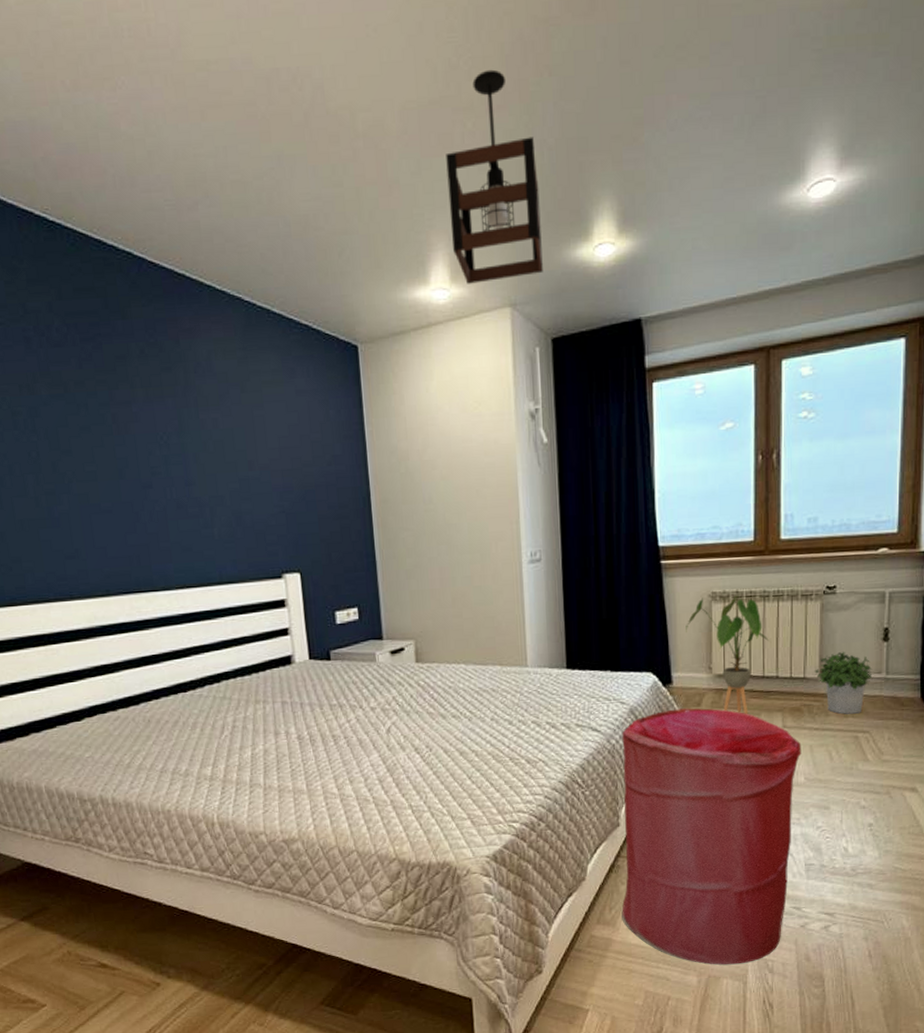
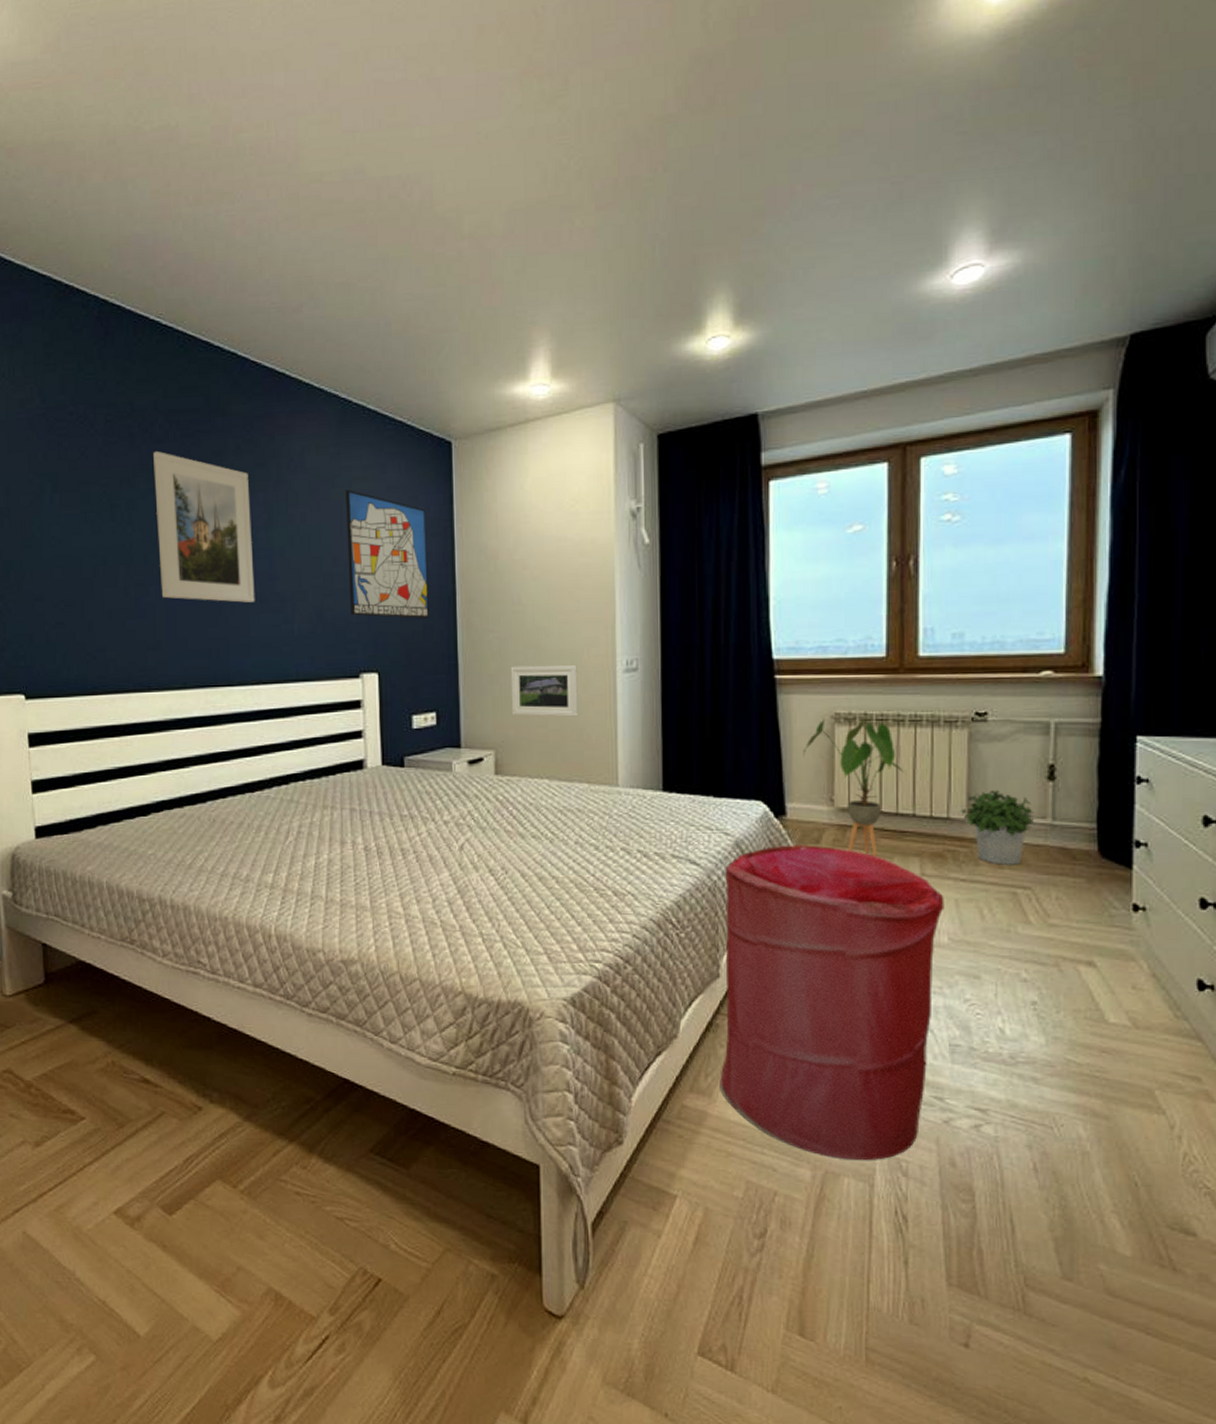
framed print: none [52,355,173,509] -> present [153,450,255,603]
wall art: none [256,394,346,520] -> present [346,489,429,619]
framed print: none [425,558,490,608] -> present [510,665,579,717]
pendant light: present [446,69,543,284] -> none [552,168,650,380]

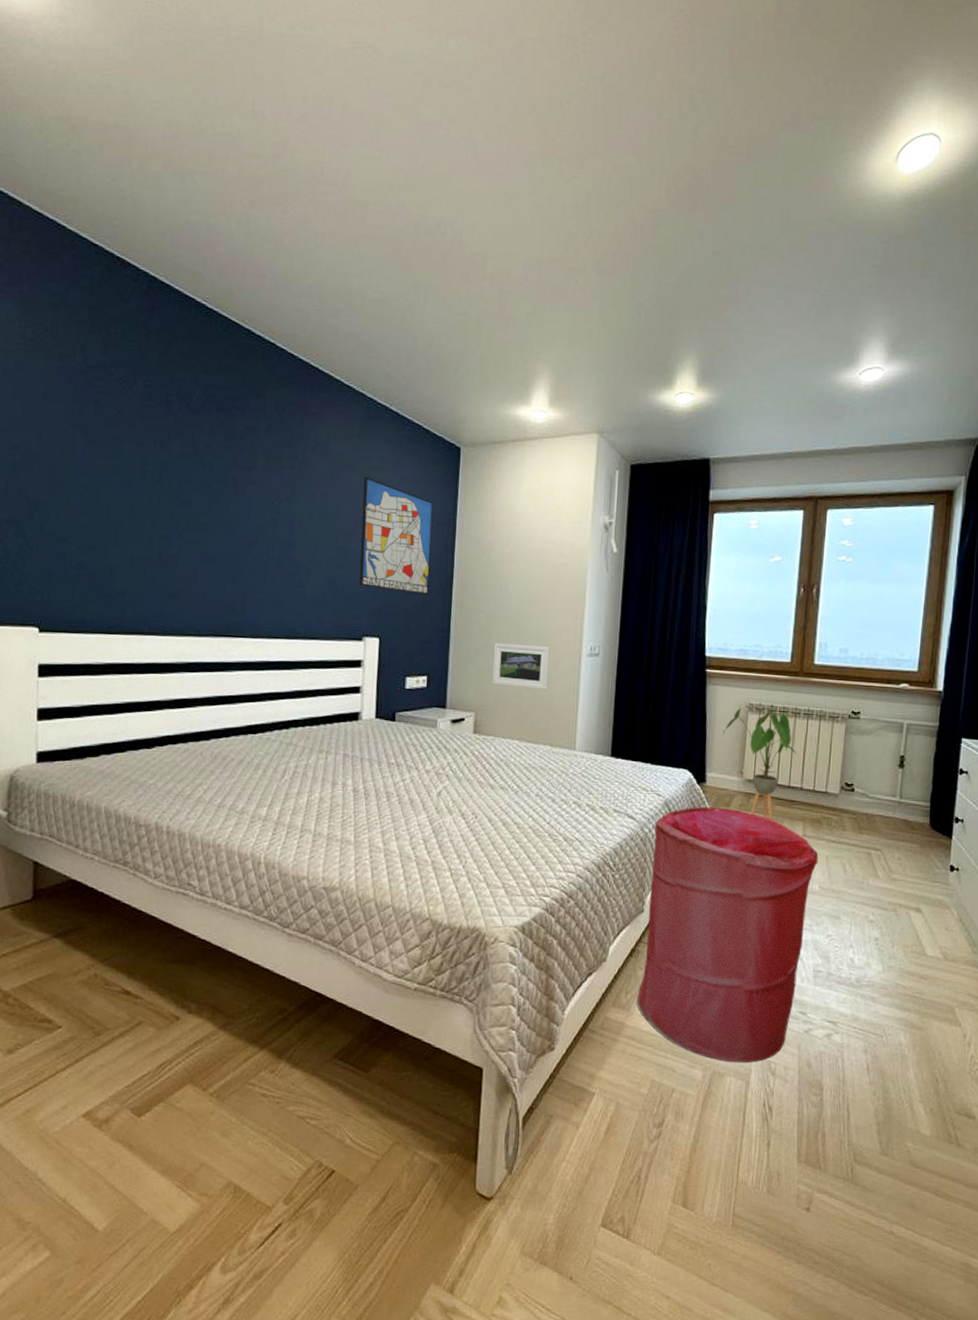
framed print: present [153,450,255,603] -> none [184,419,277,565]
potted plant: present [961,790,1035,865] -> none [836,773,888,832]

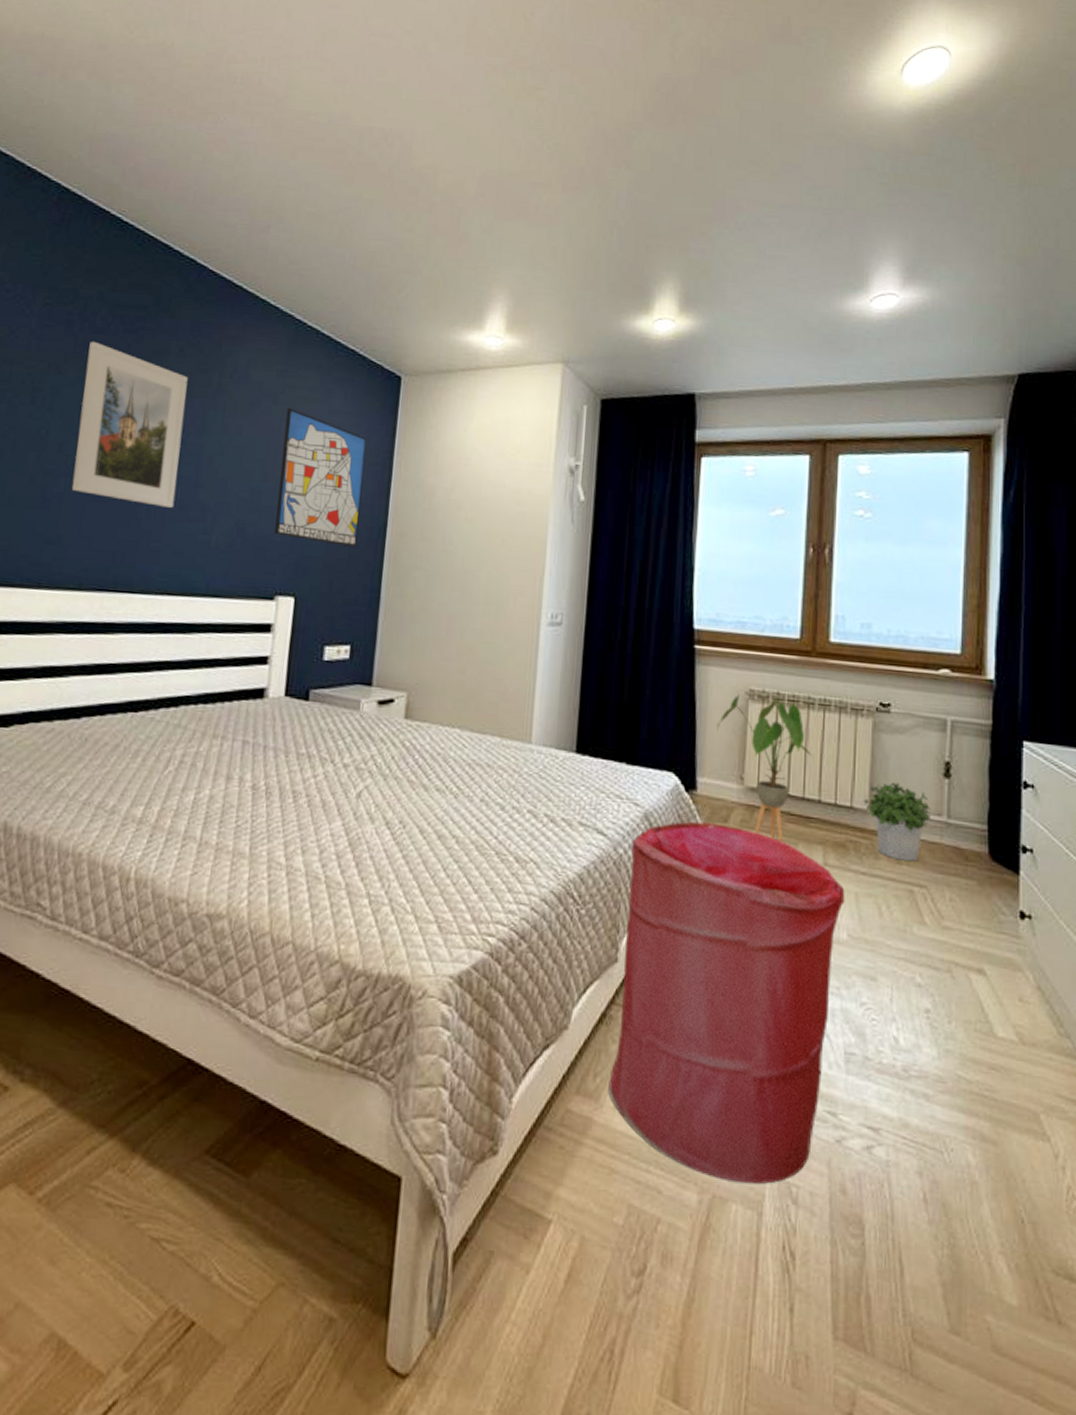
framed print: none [184,419,277,565] -> present [71,341,188,508]
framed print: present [492,642,550,690] -> none [429,606,502,666]
potted plant: none [836,773,888,832] -> present [864,782,932,862]

